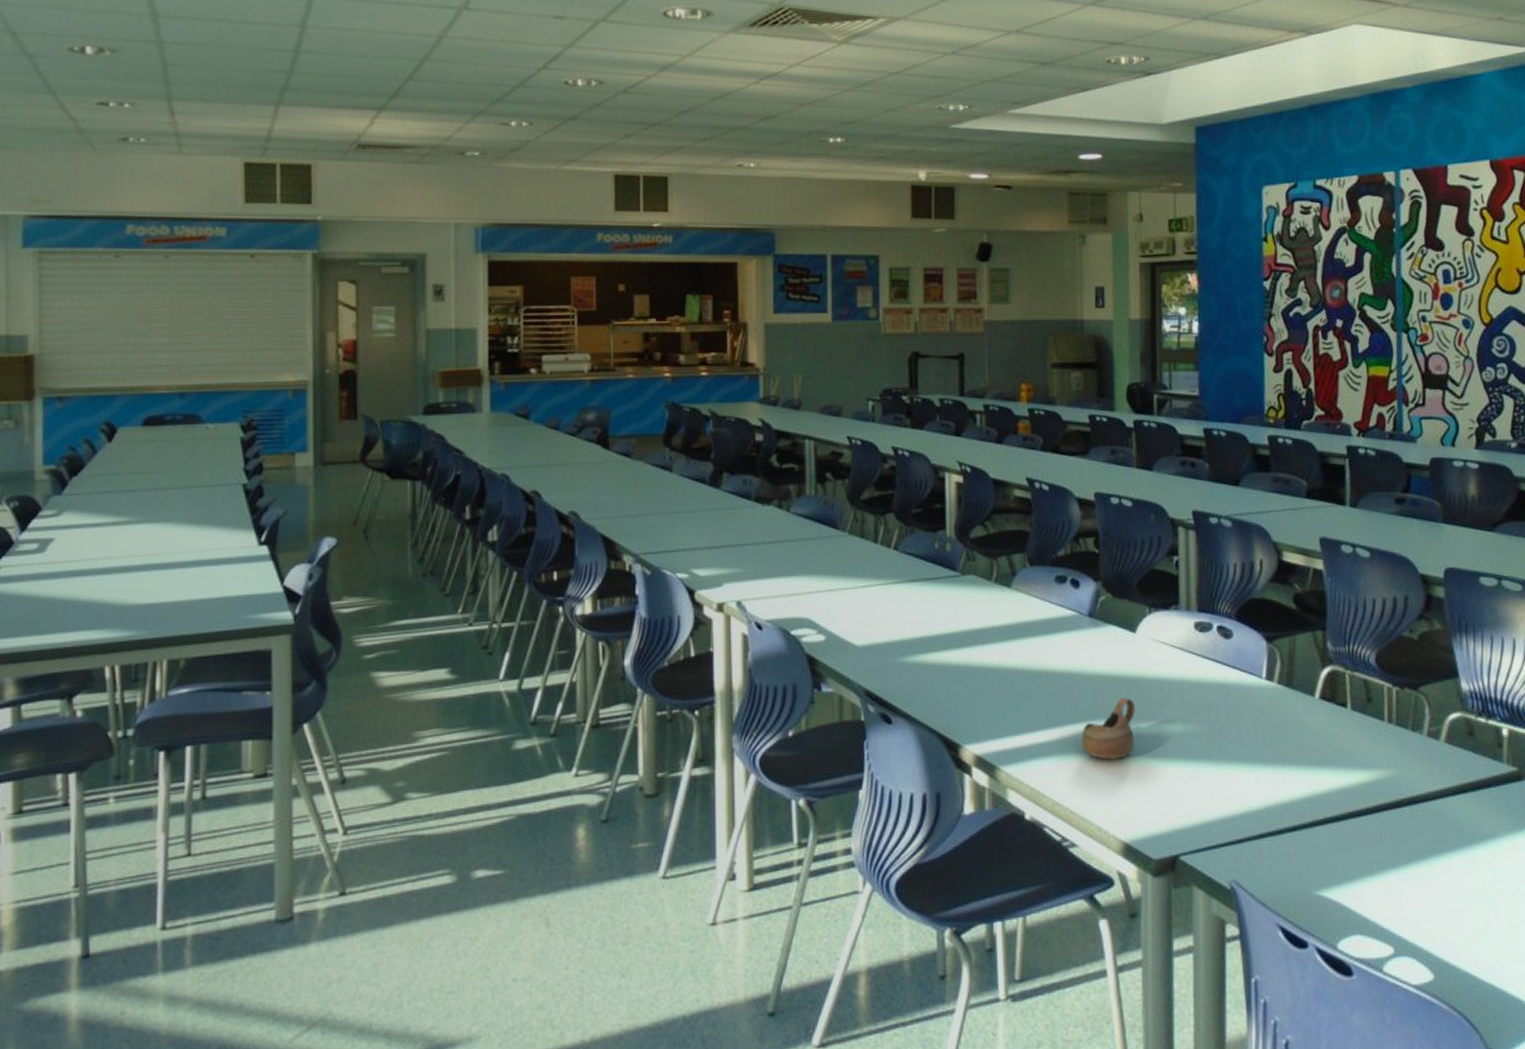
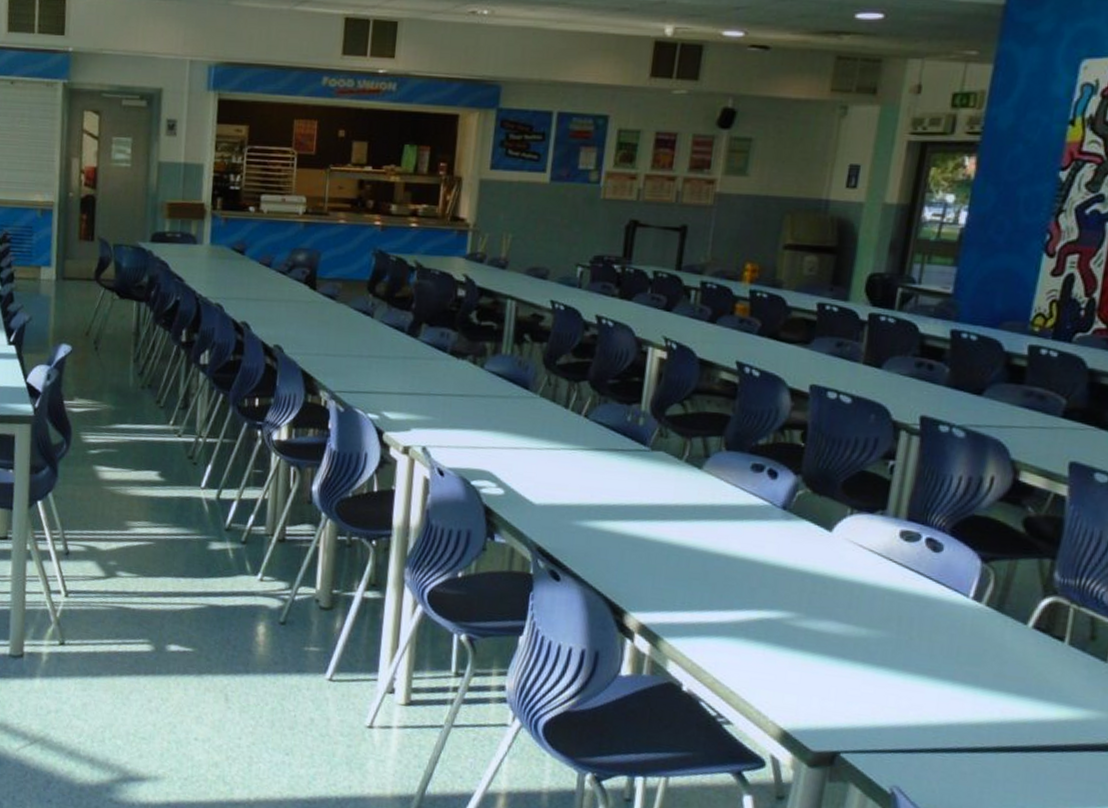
cup: present [1081,697,1135,760] -> none [752,593,818,651]

